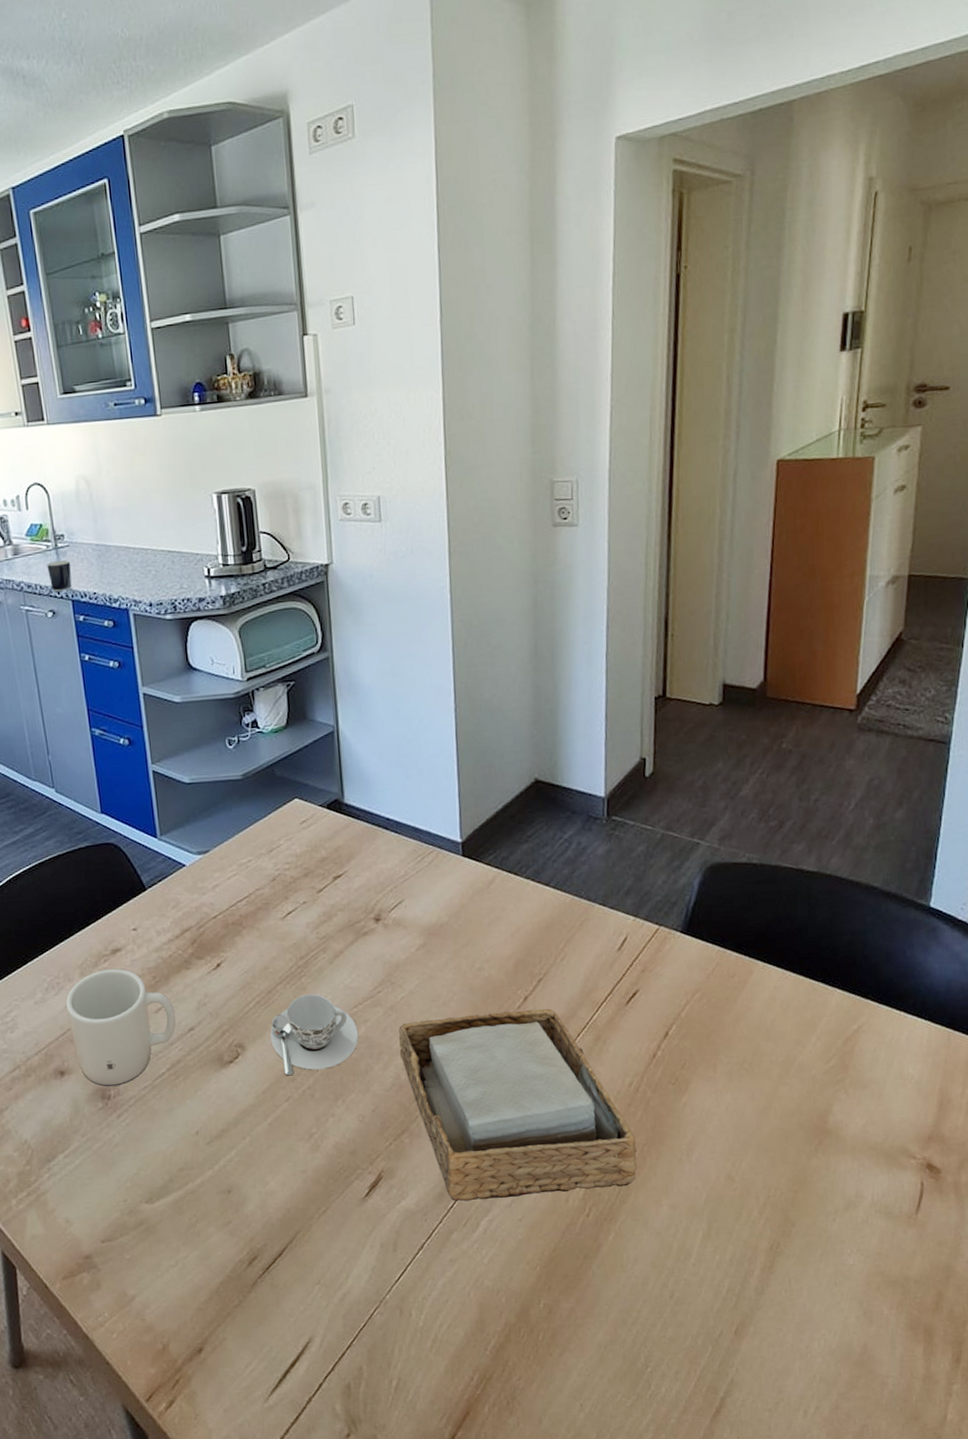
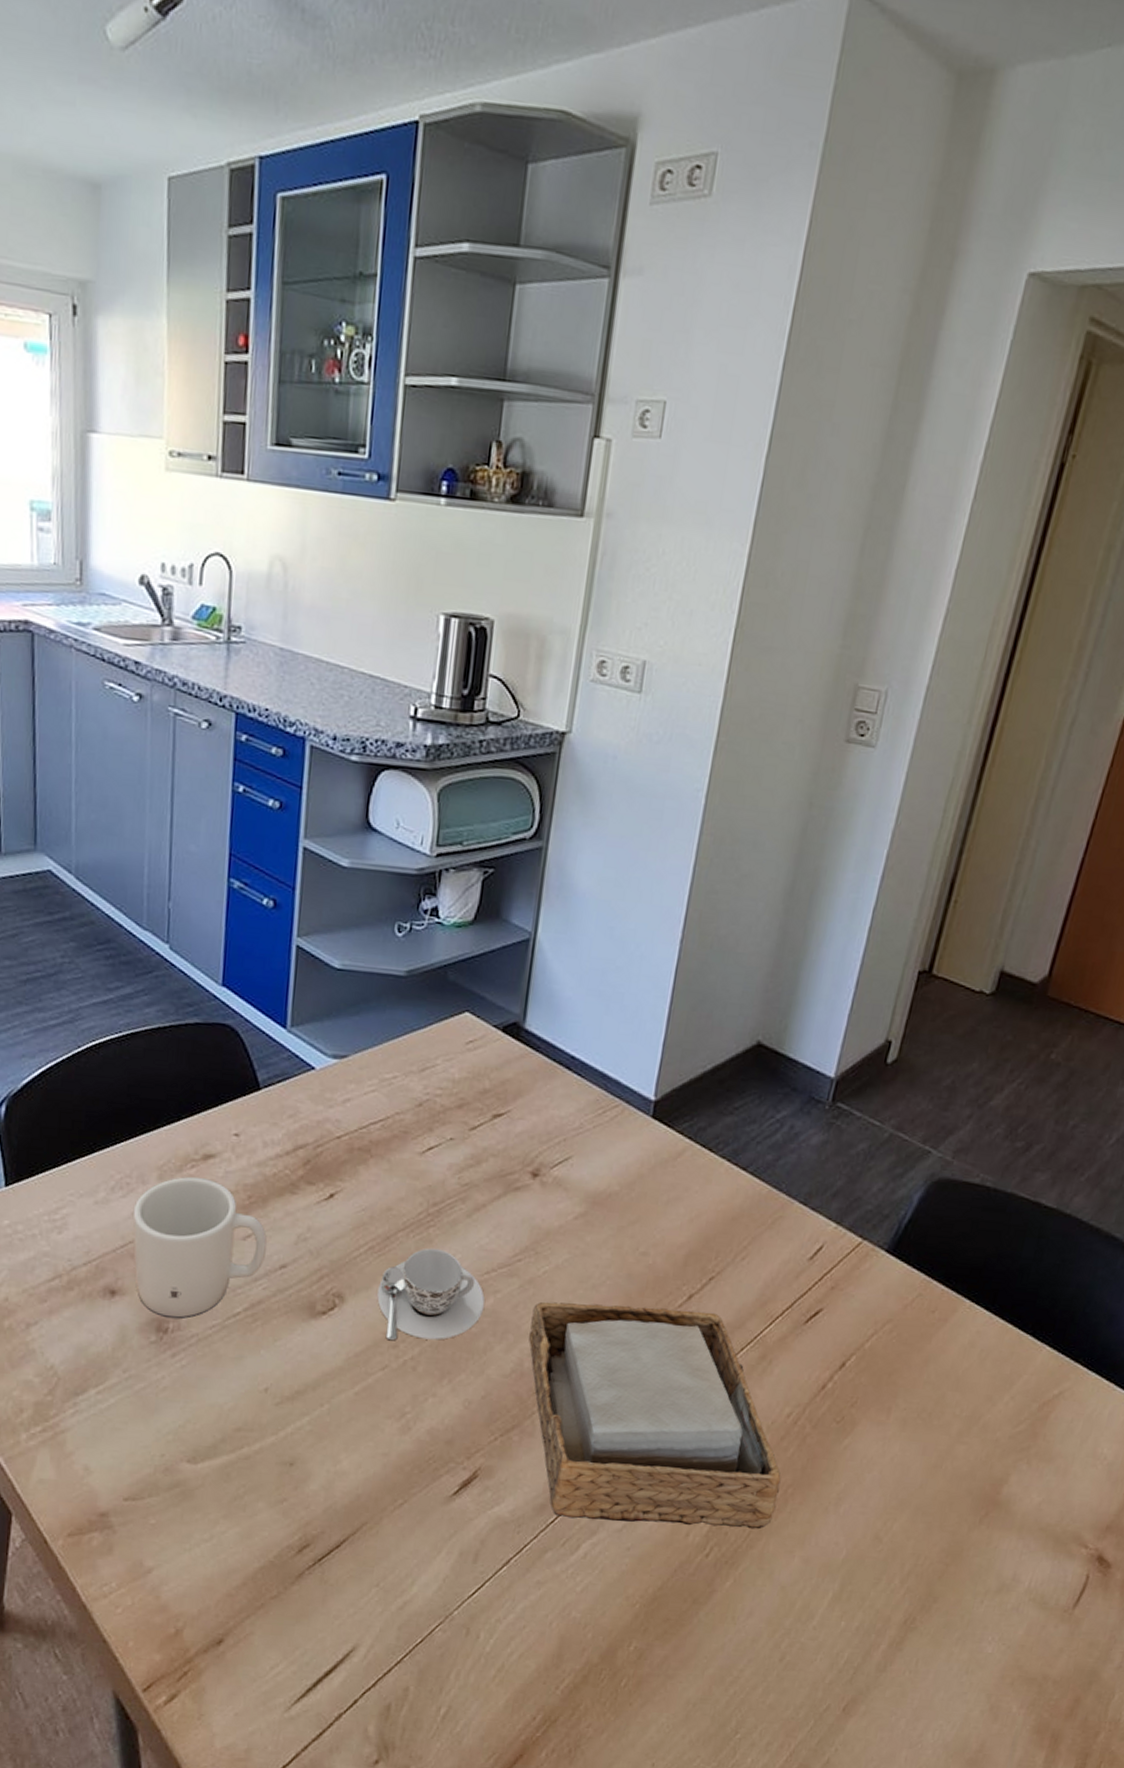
mug: present [47,560,72,592] -> none [211,658,244,700]

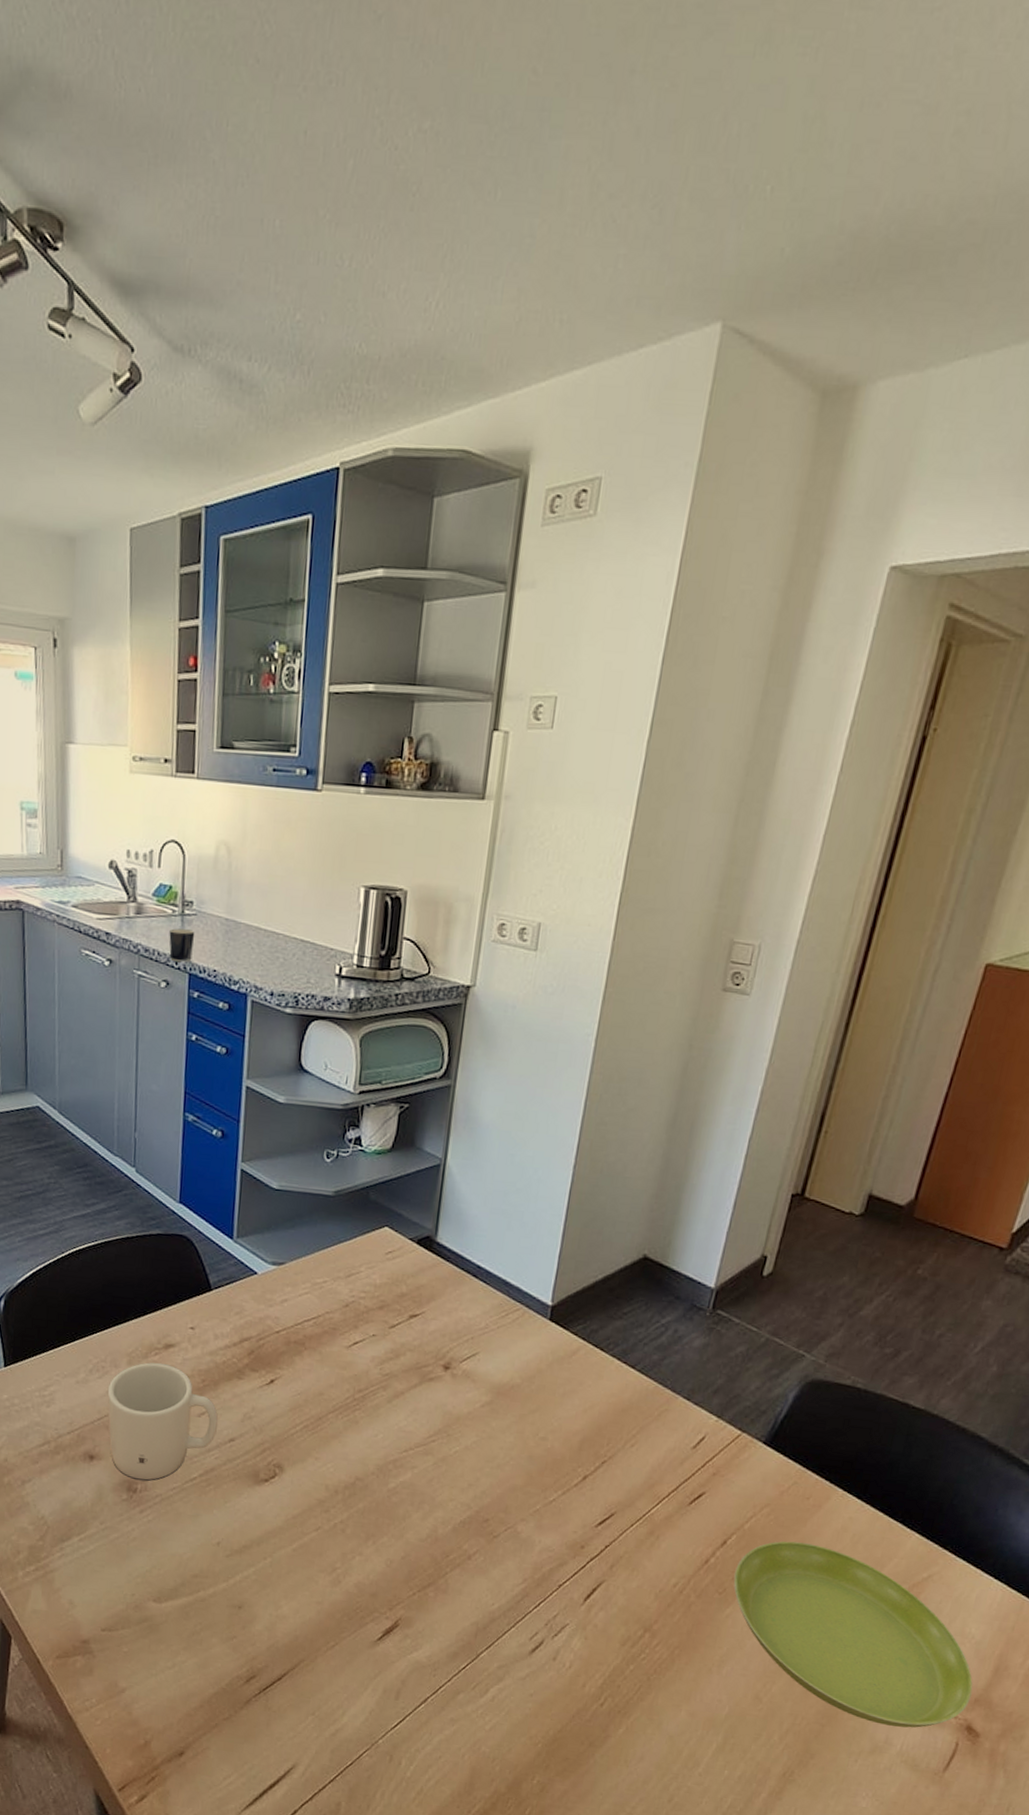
mug: none [211,658,244,700] -> present [169,928,195,963]
teacup: present [377,1248,485,1341] -> none [311,1428,404,1507]
napkin holder: present [528,1302,781,1529] -> none [441,1477,669,1685]
saucer: none [852,1360,1105,1562] -> present [733,1541,973,1728]

